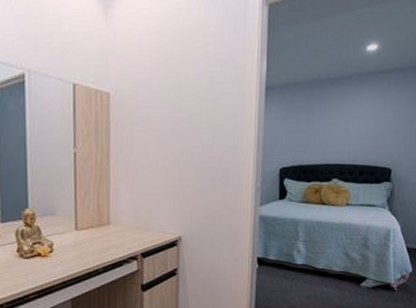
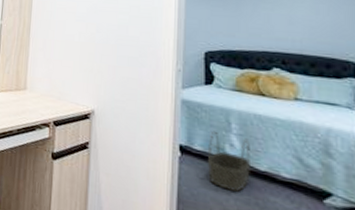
basket: none [279,241,312,291] -> present [207,131,250,192]

